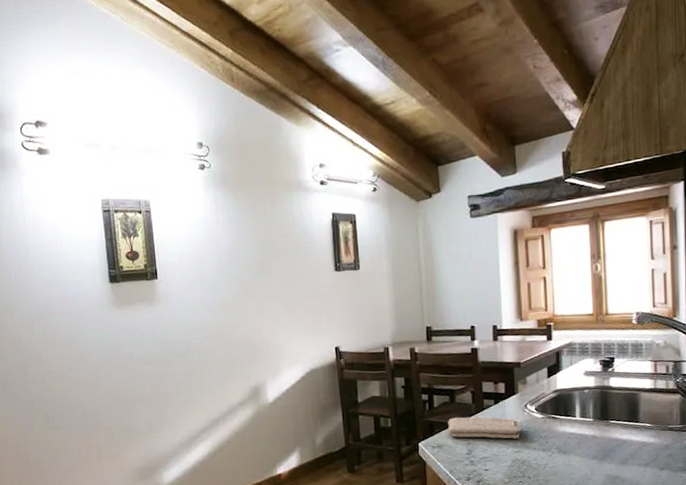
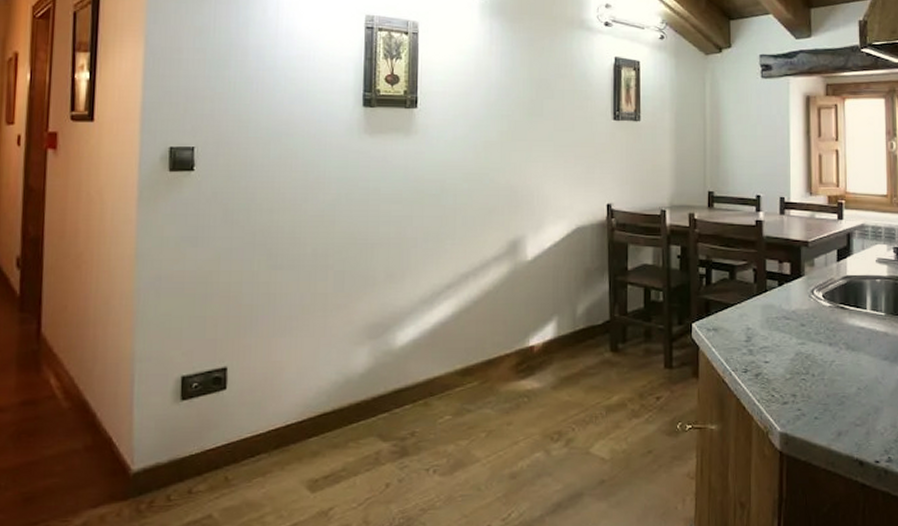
washcloth: present [447,416,521,439] -> none [725,297,806,328]

